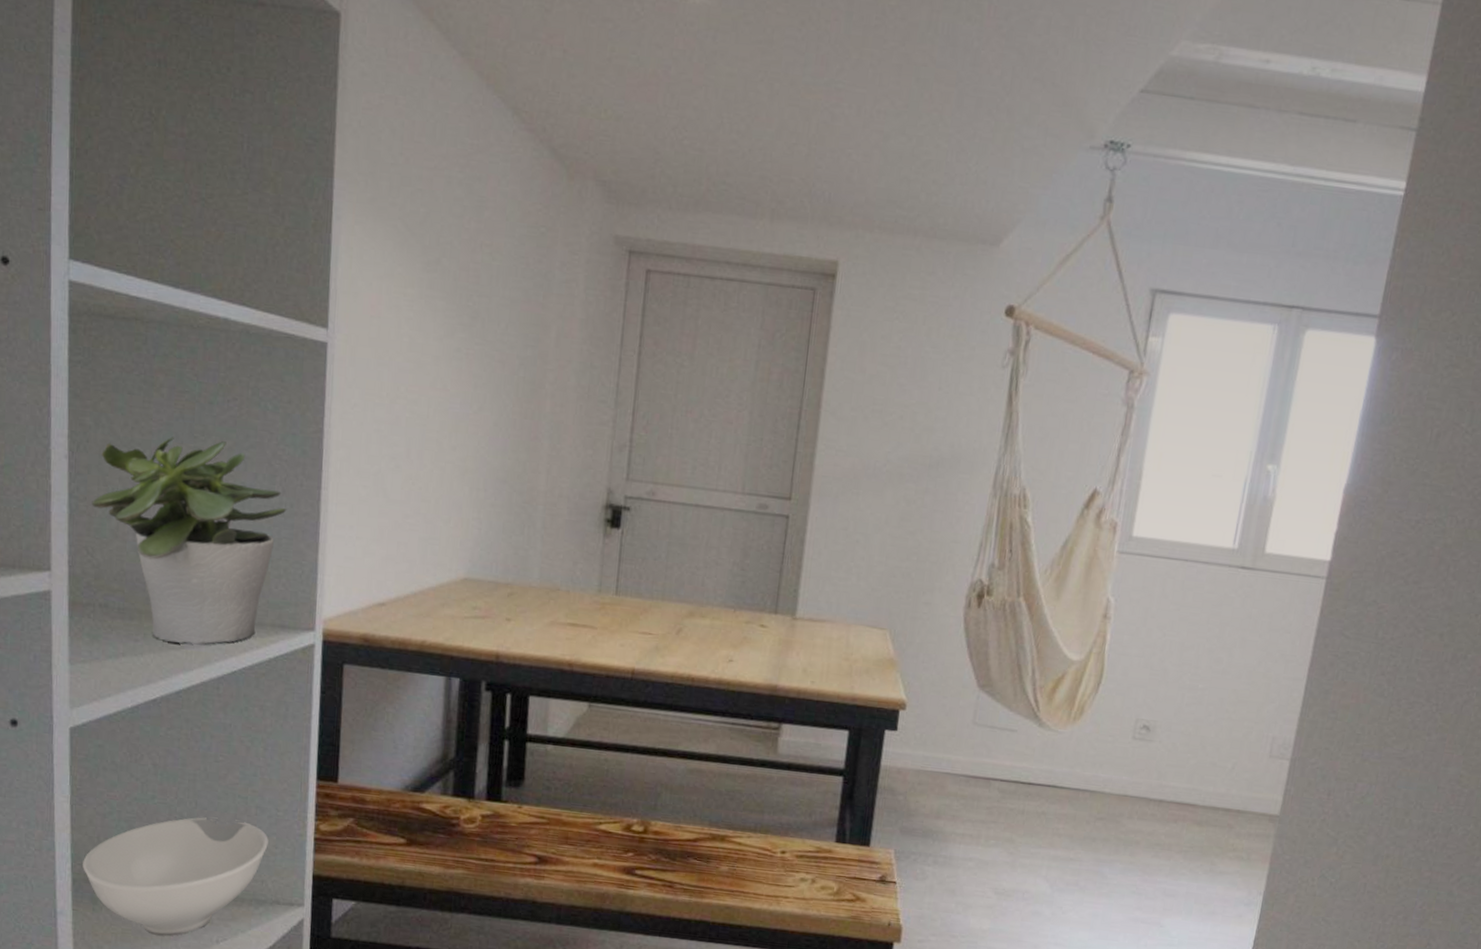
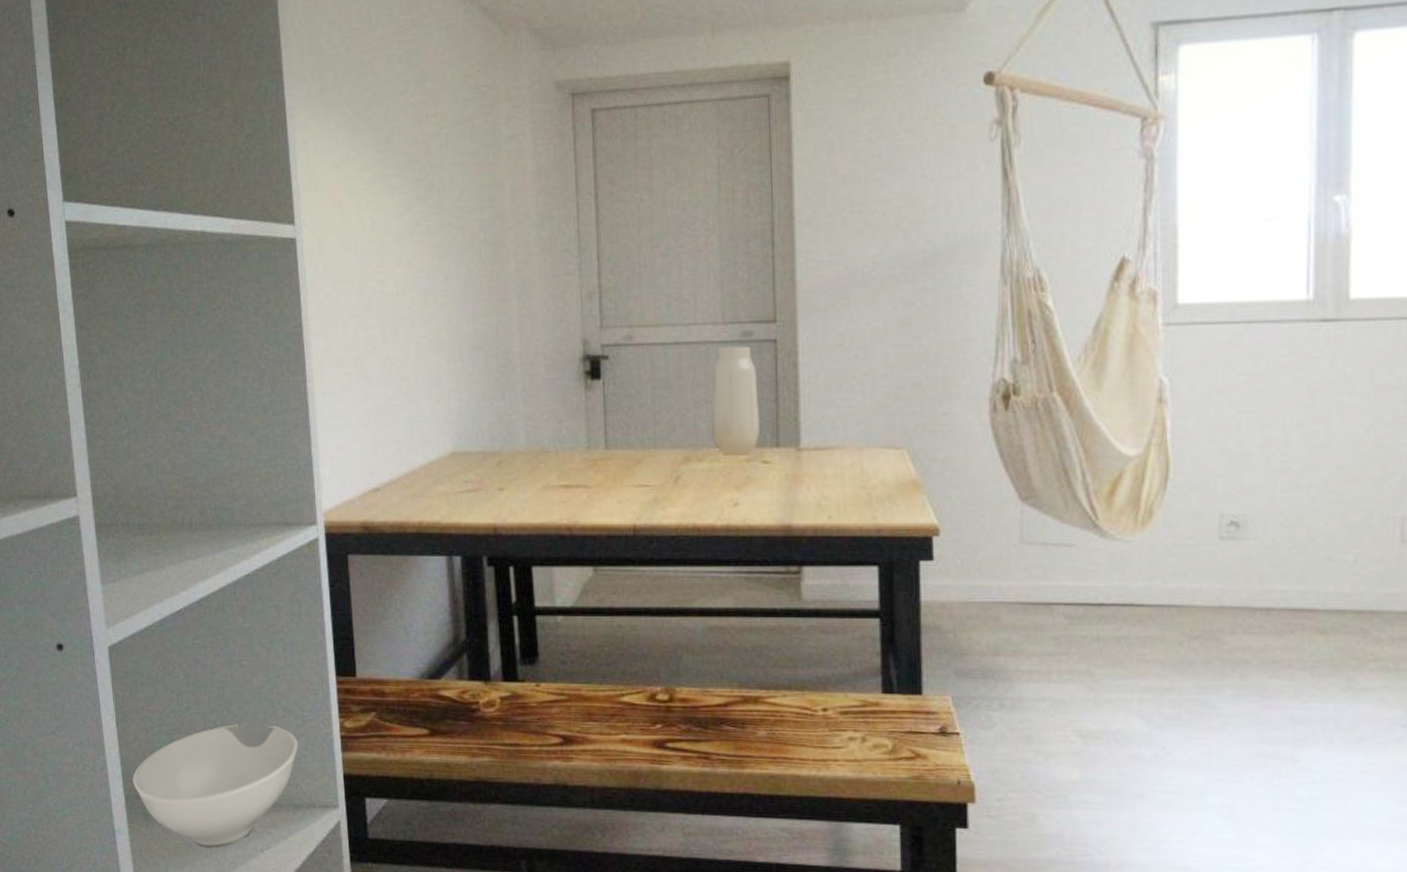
potted plant: present [92,437,287,645] -> none [105,350,278,552]
vase: none [717,514,767,617] -> present [711,345,760,456]

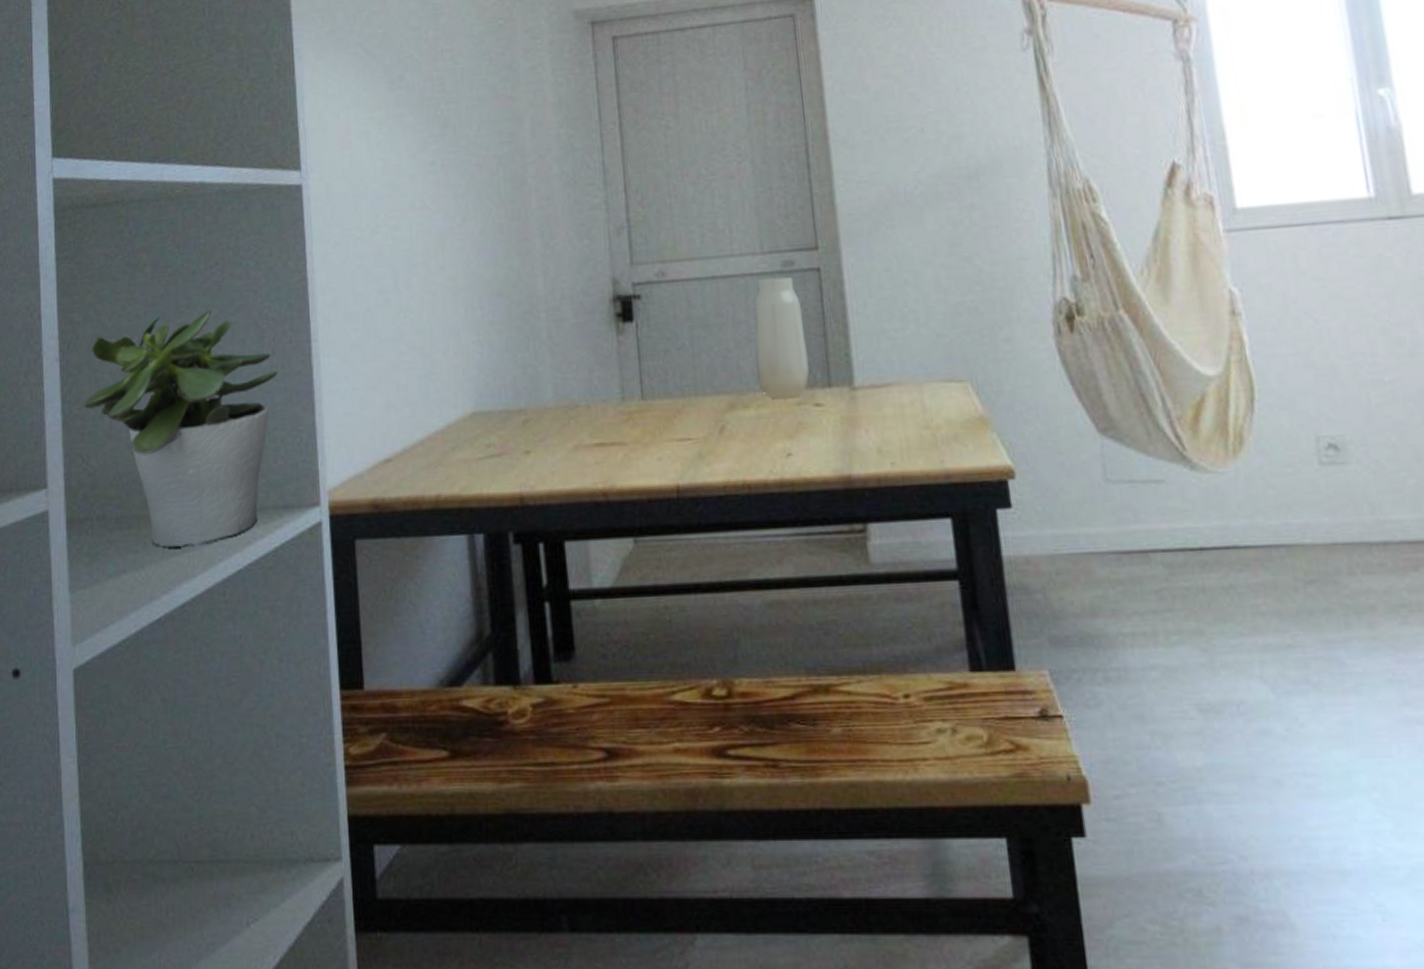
potted plant: none [105,350,278,552] -> present [84,310,279,547]
bowl: present [132,723,298,848] -> none [94,756,294,925]

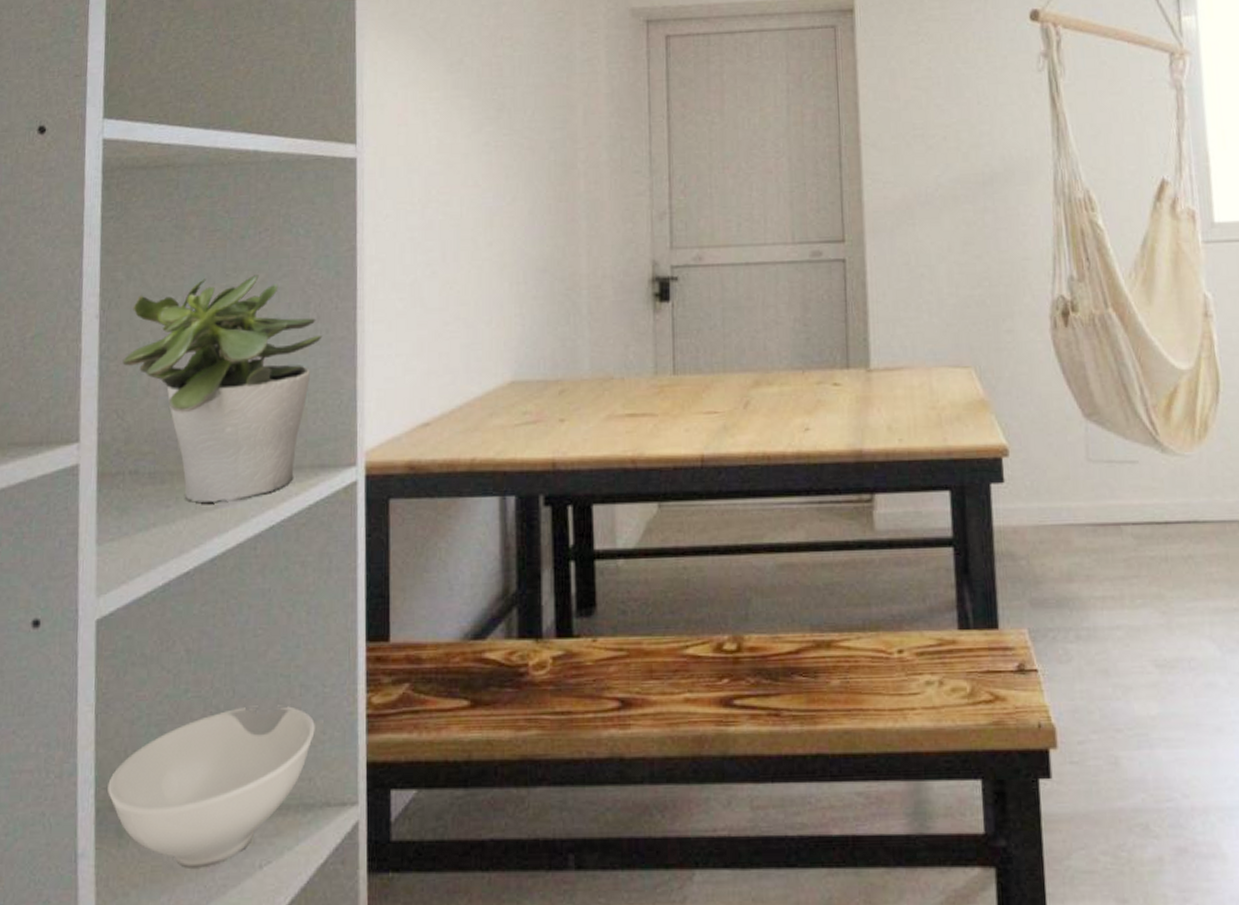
bowl: none [94,756,294,925] -> present [108,705,315,868]
vase: present [753,276,809,400] -> none [781,265,830,378]

